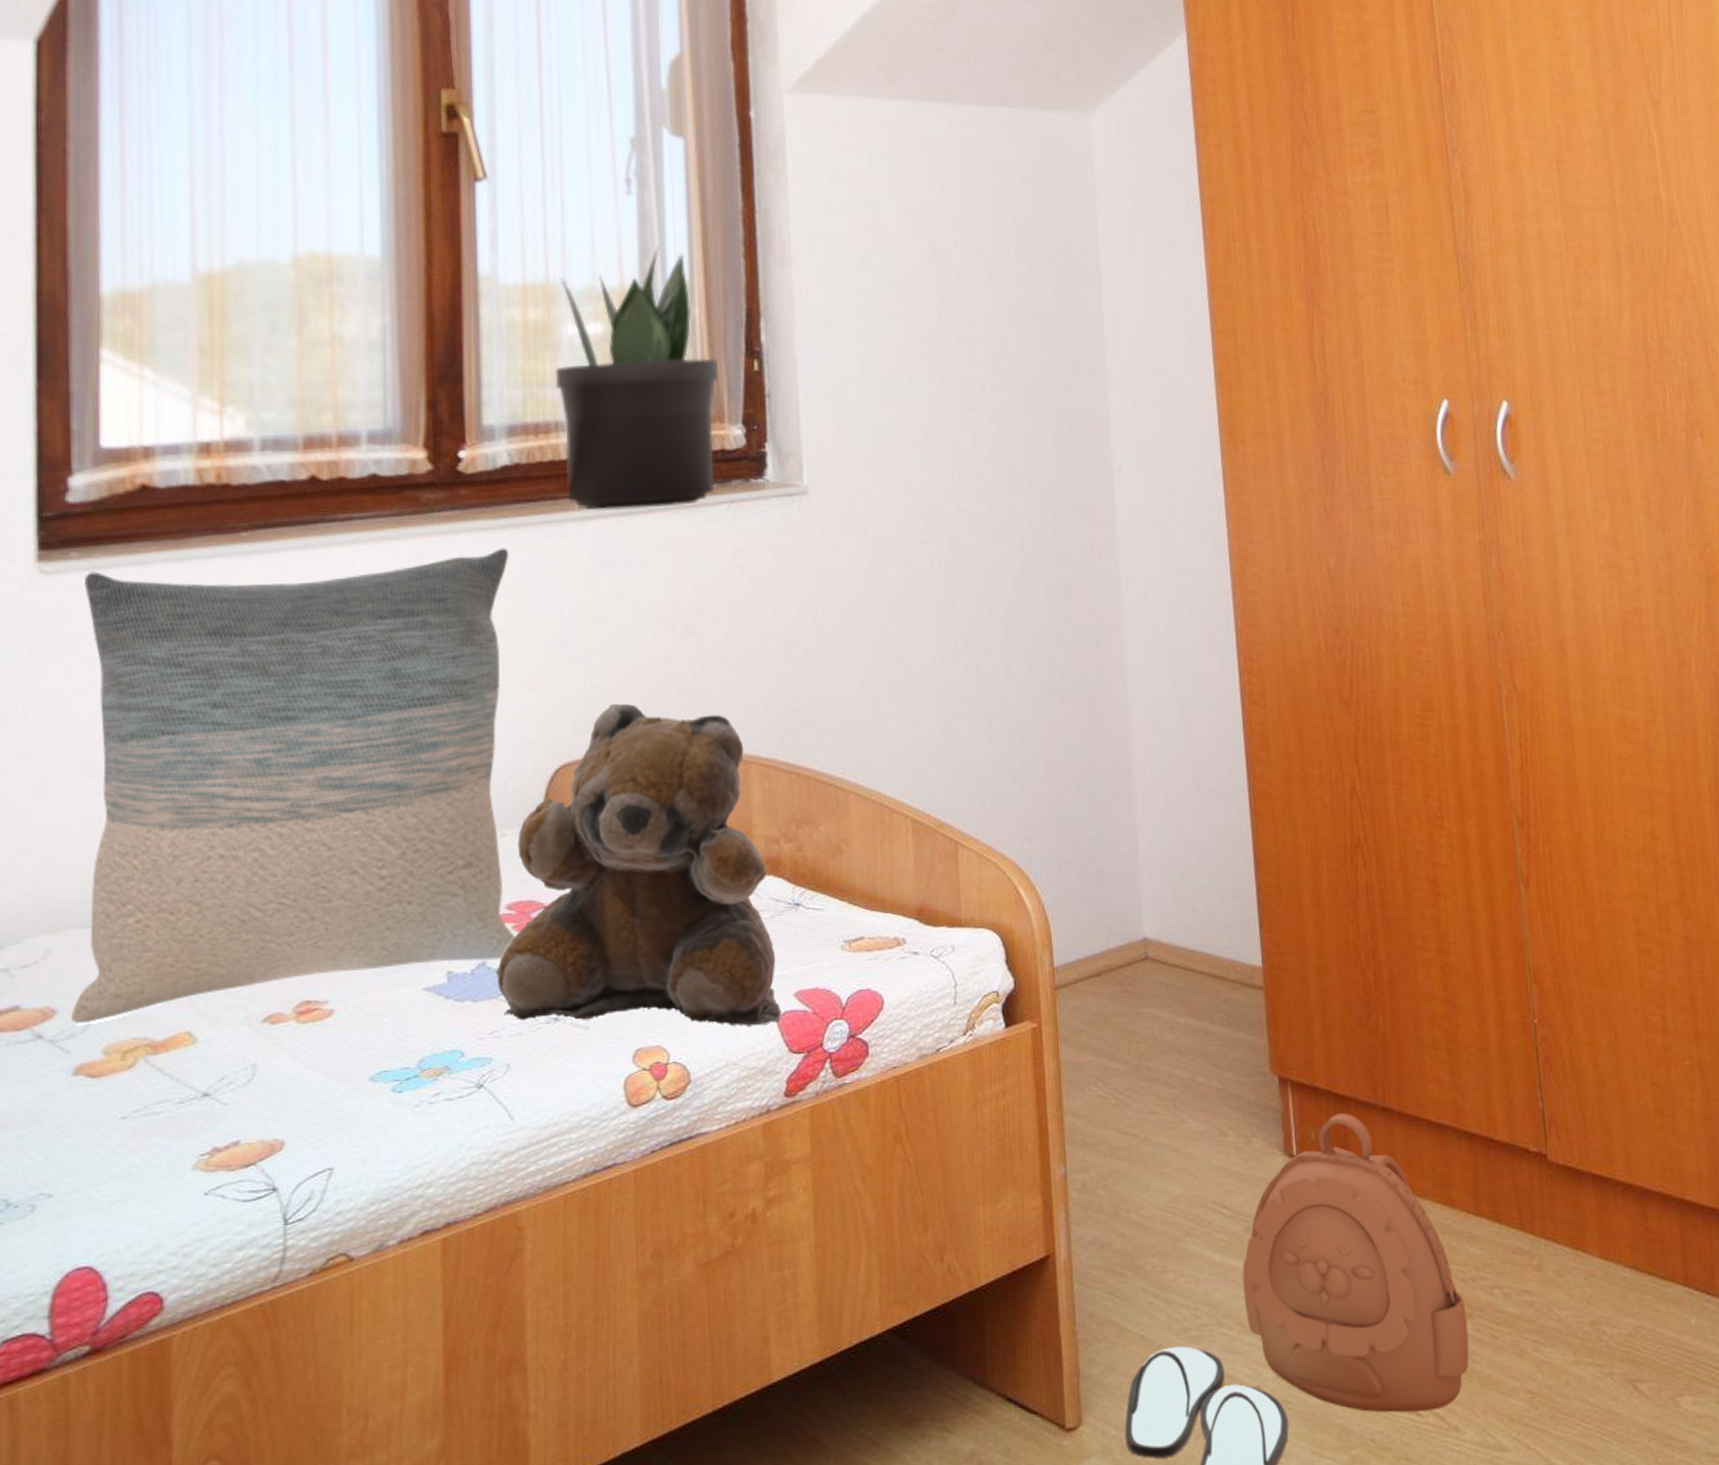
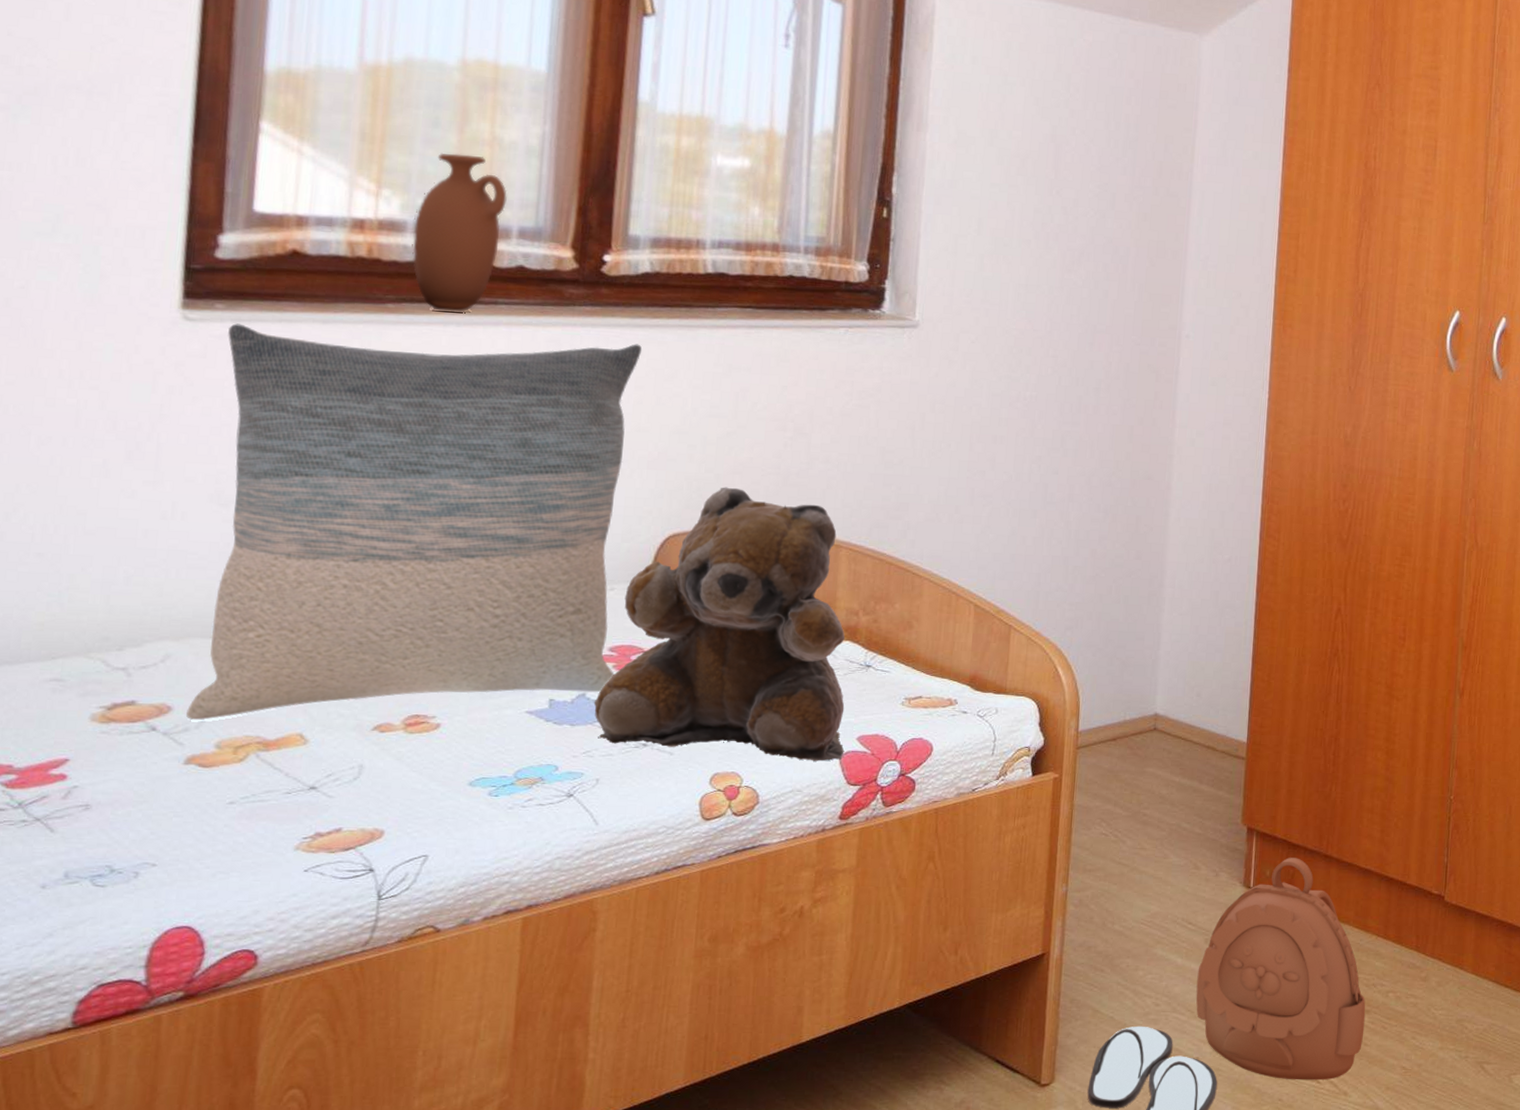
vase: none [260,357,352,534] -> present [411,152,507,312]
planter: present [555,246,718,511] -> none [700,97,851,326]

